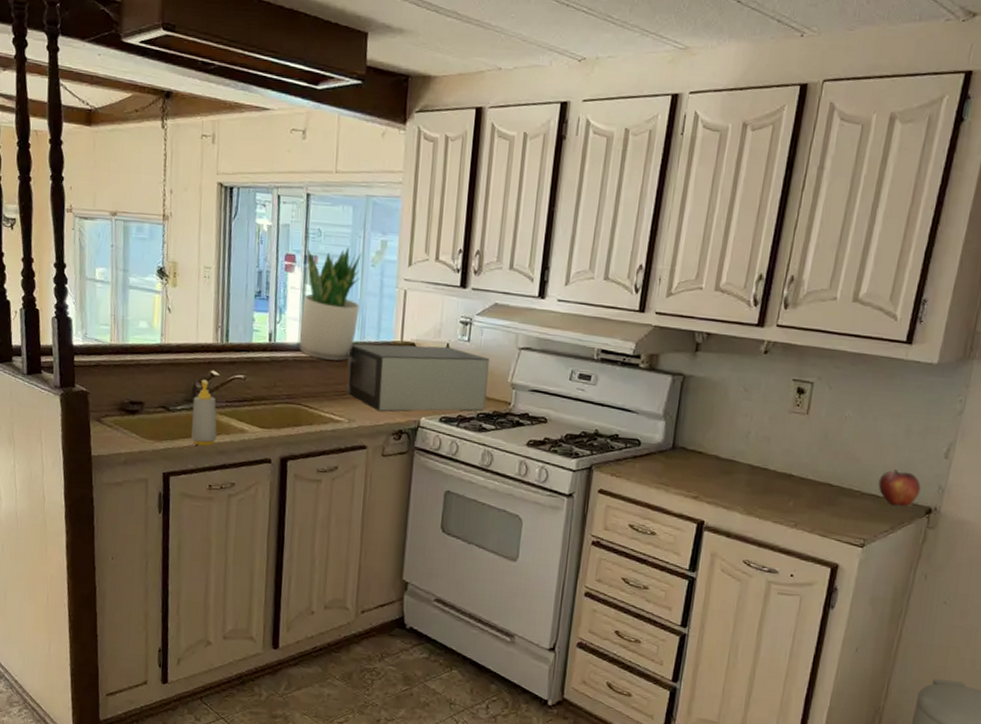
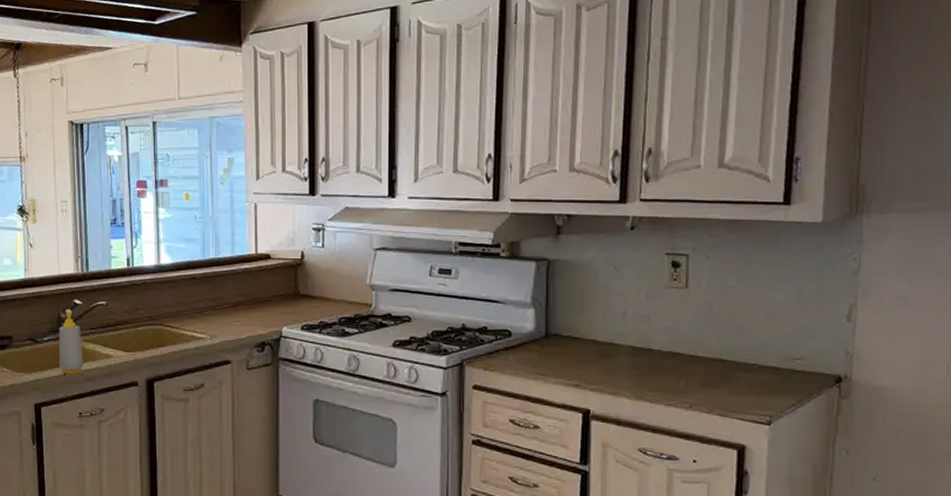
planter: present [299,247,362,361] -> none [156,168,212,278]
microwave: present [346,343,490,412] -> none [205,254,346,325]
fruit: present [878,469,921,507] -> none [776,338,825,378]

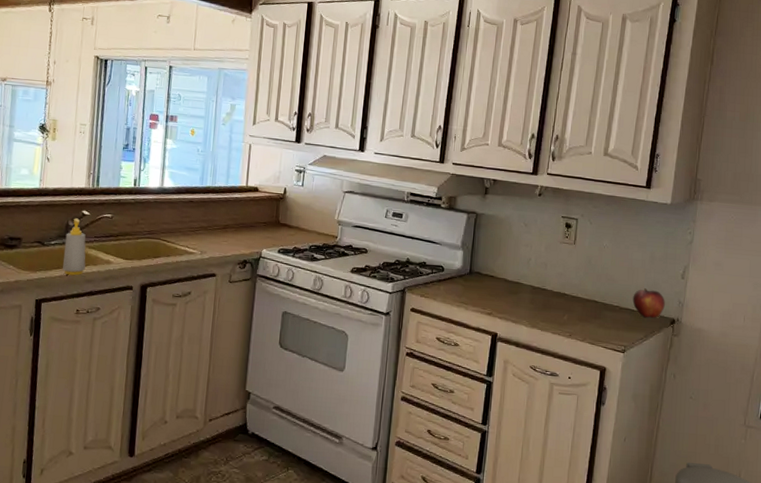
fruit: none [776,338,825,378] -> present [632,288,665,318]

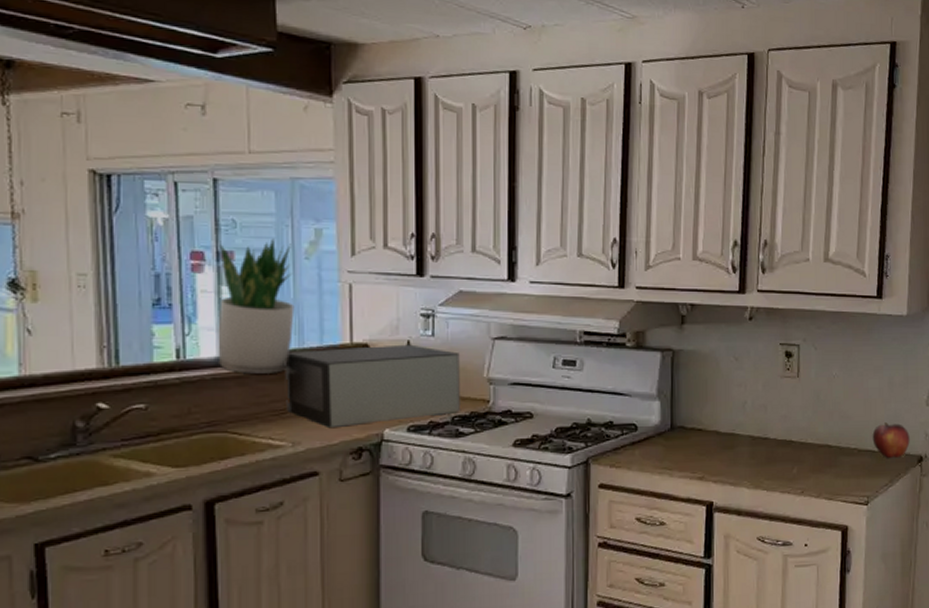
soap bottle: present [62,218,86,276] -> none [72,415,111,501]
planter: none [160,109,214,202] -> present [218,239,295,374]
microwave: none [199,188,320,245] -> present [284,344,460,429]

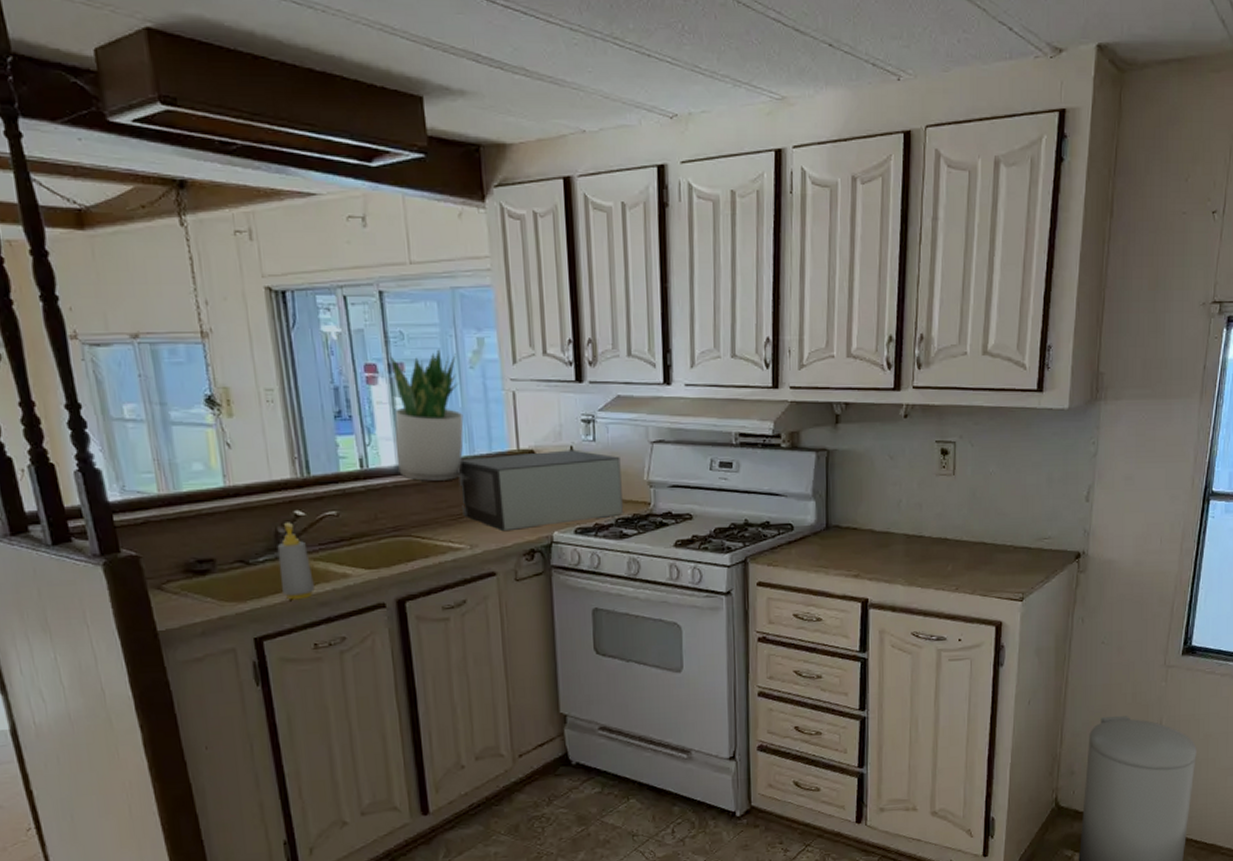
soap bottle: none [72,415,111,501] -> present [277,522,315,600]
fruit: present [872,422,910,459] -> none [1029,519,1068,556]

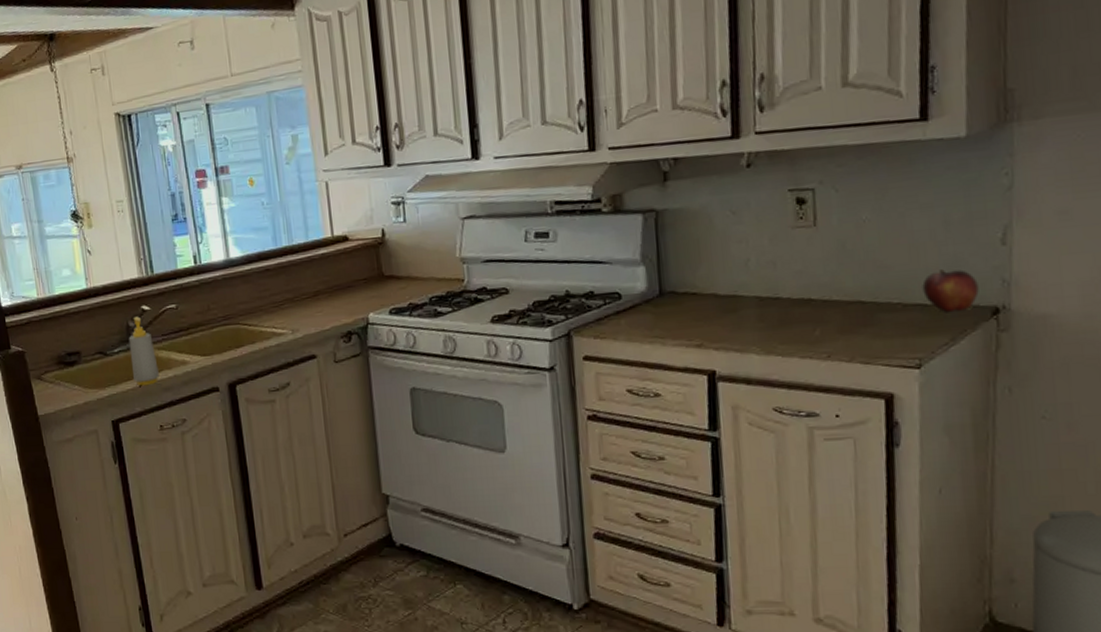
planter: present [390,349,464,481] -> none [217,150,283,272]
microwave: present [458,449,623,532] -> none [279,232,437,316]
fruit: none [1029,519,1068,556] -> present [922,269,979,313]

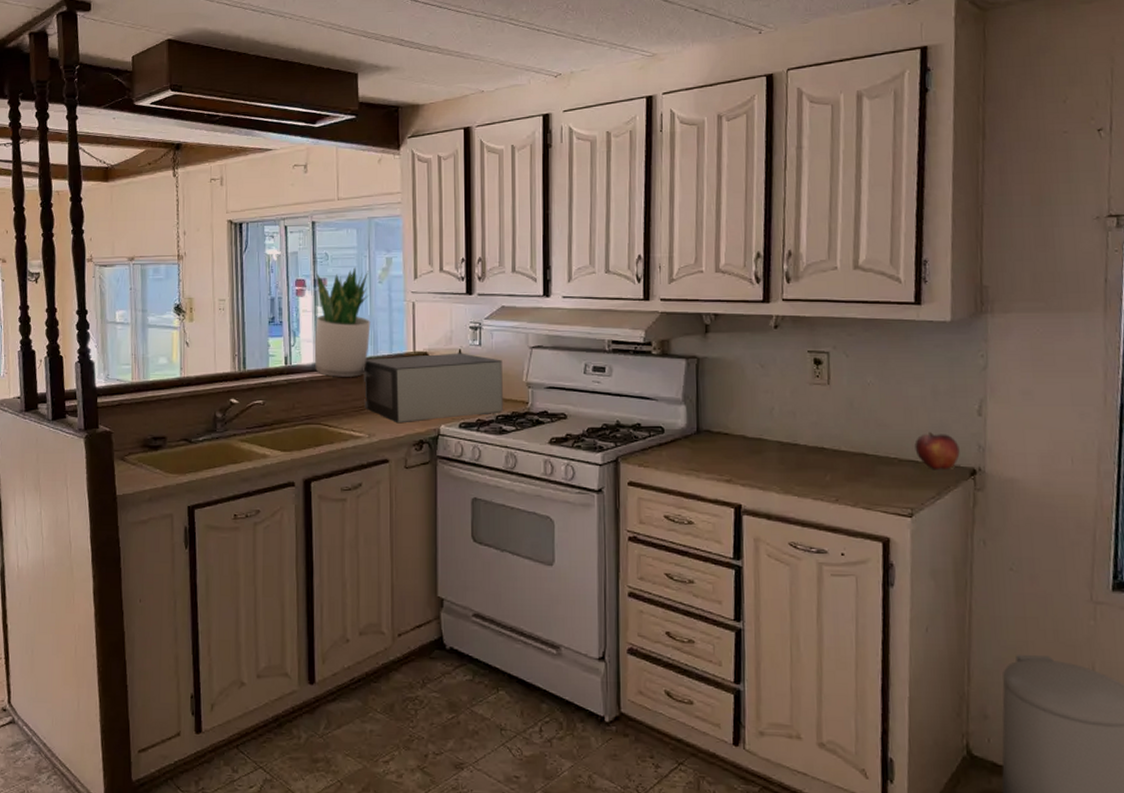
soap bottle: present [128,316,159,386] -> none [213,408,239,475]
planter: none [217,150,283,272] -> present [314,267,371,377]
microwave: none [279,232,437,316] -> present [363,353,503,424]

